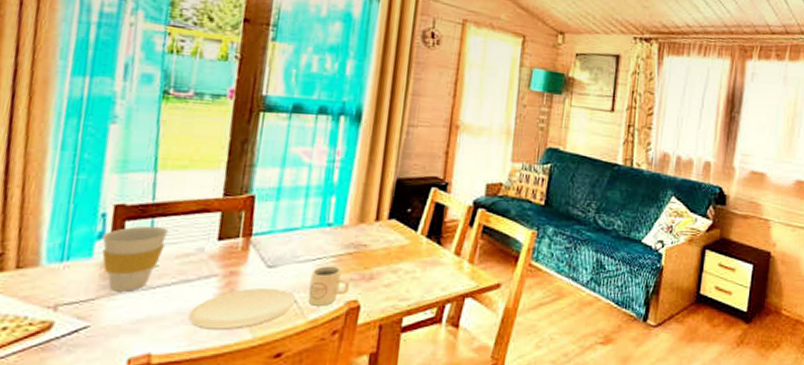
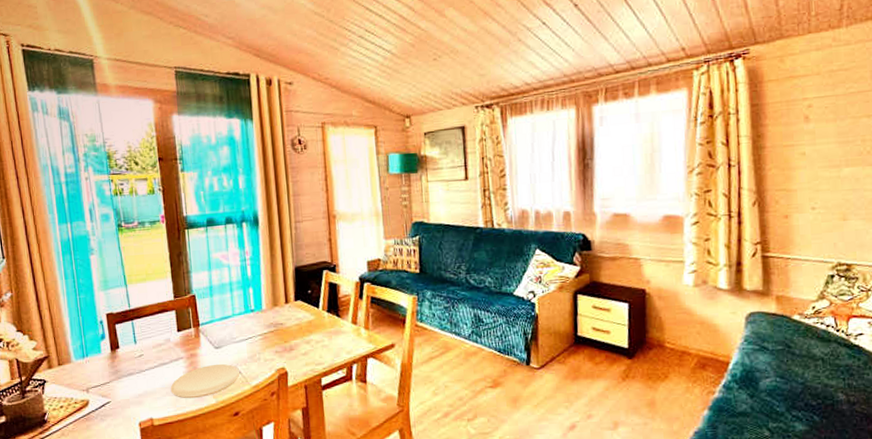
cup: present [102,225,168,292] -> none [104,326,144,376]
mug: present [308,266,350,306] -> none [247,343,277,375]

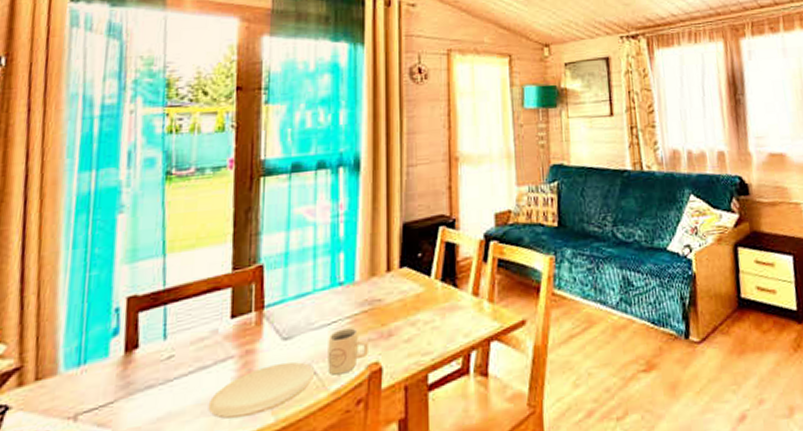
mug: none [247,343,277,375] -> present [327,327,370,375]

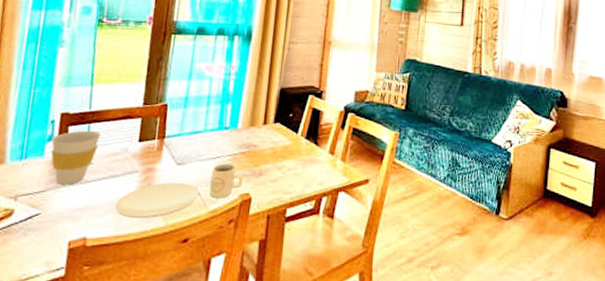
cup: none [117,313,181,391] -> present [51,130,101,185]

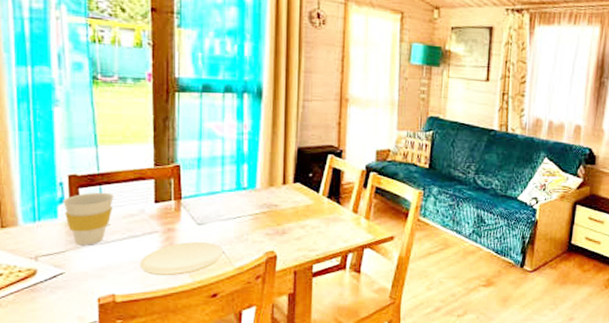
mug: present [209,163,243,198] -> none [233,223,267,256]

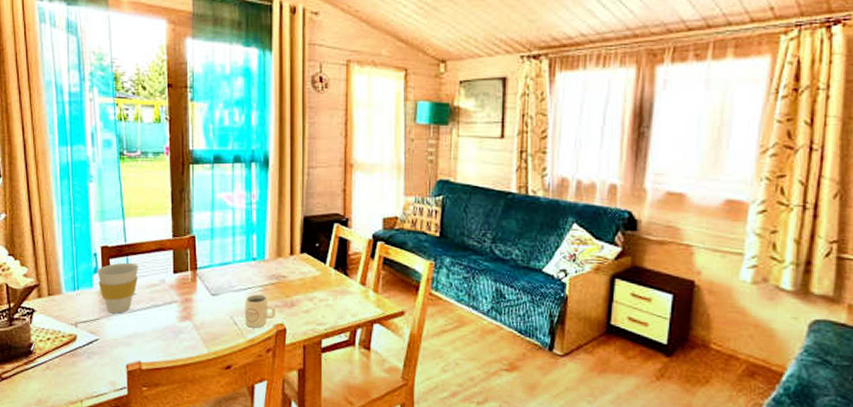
plate: present [139,241,224,276] -> none [161,312,236,346]
mug: none [233,223,267,256] -> present [245,294,276,328]

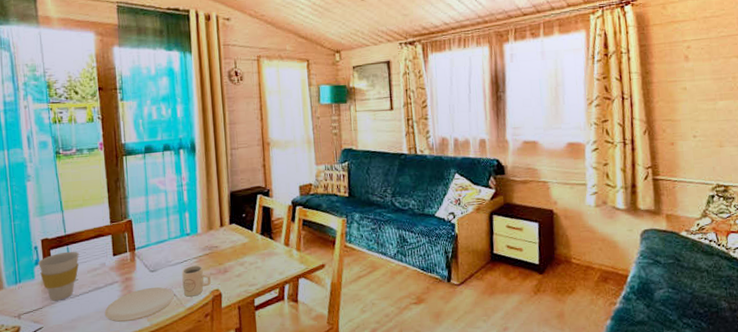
plate: none [161,312,236,346] -> present [104,287,175,323]

